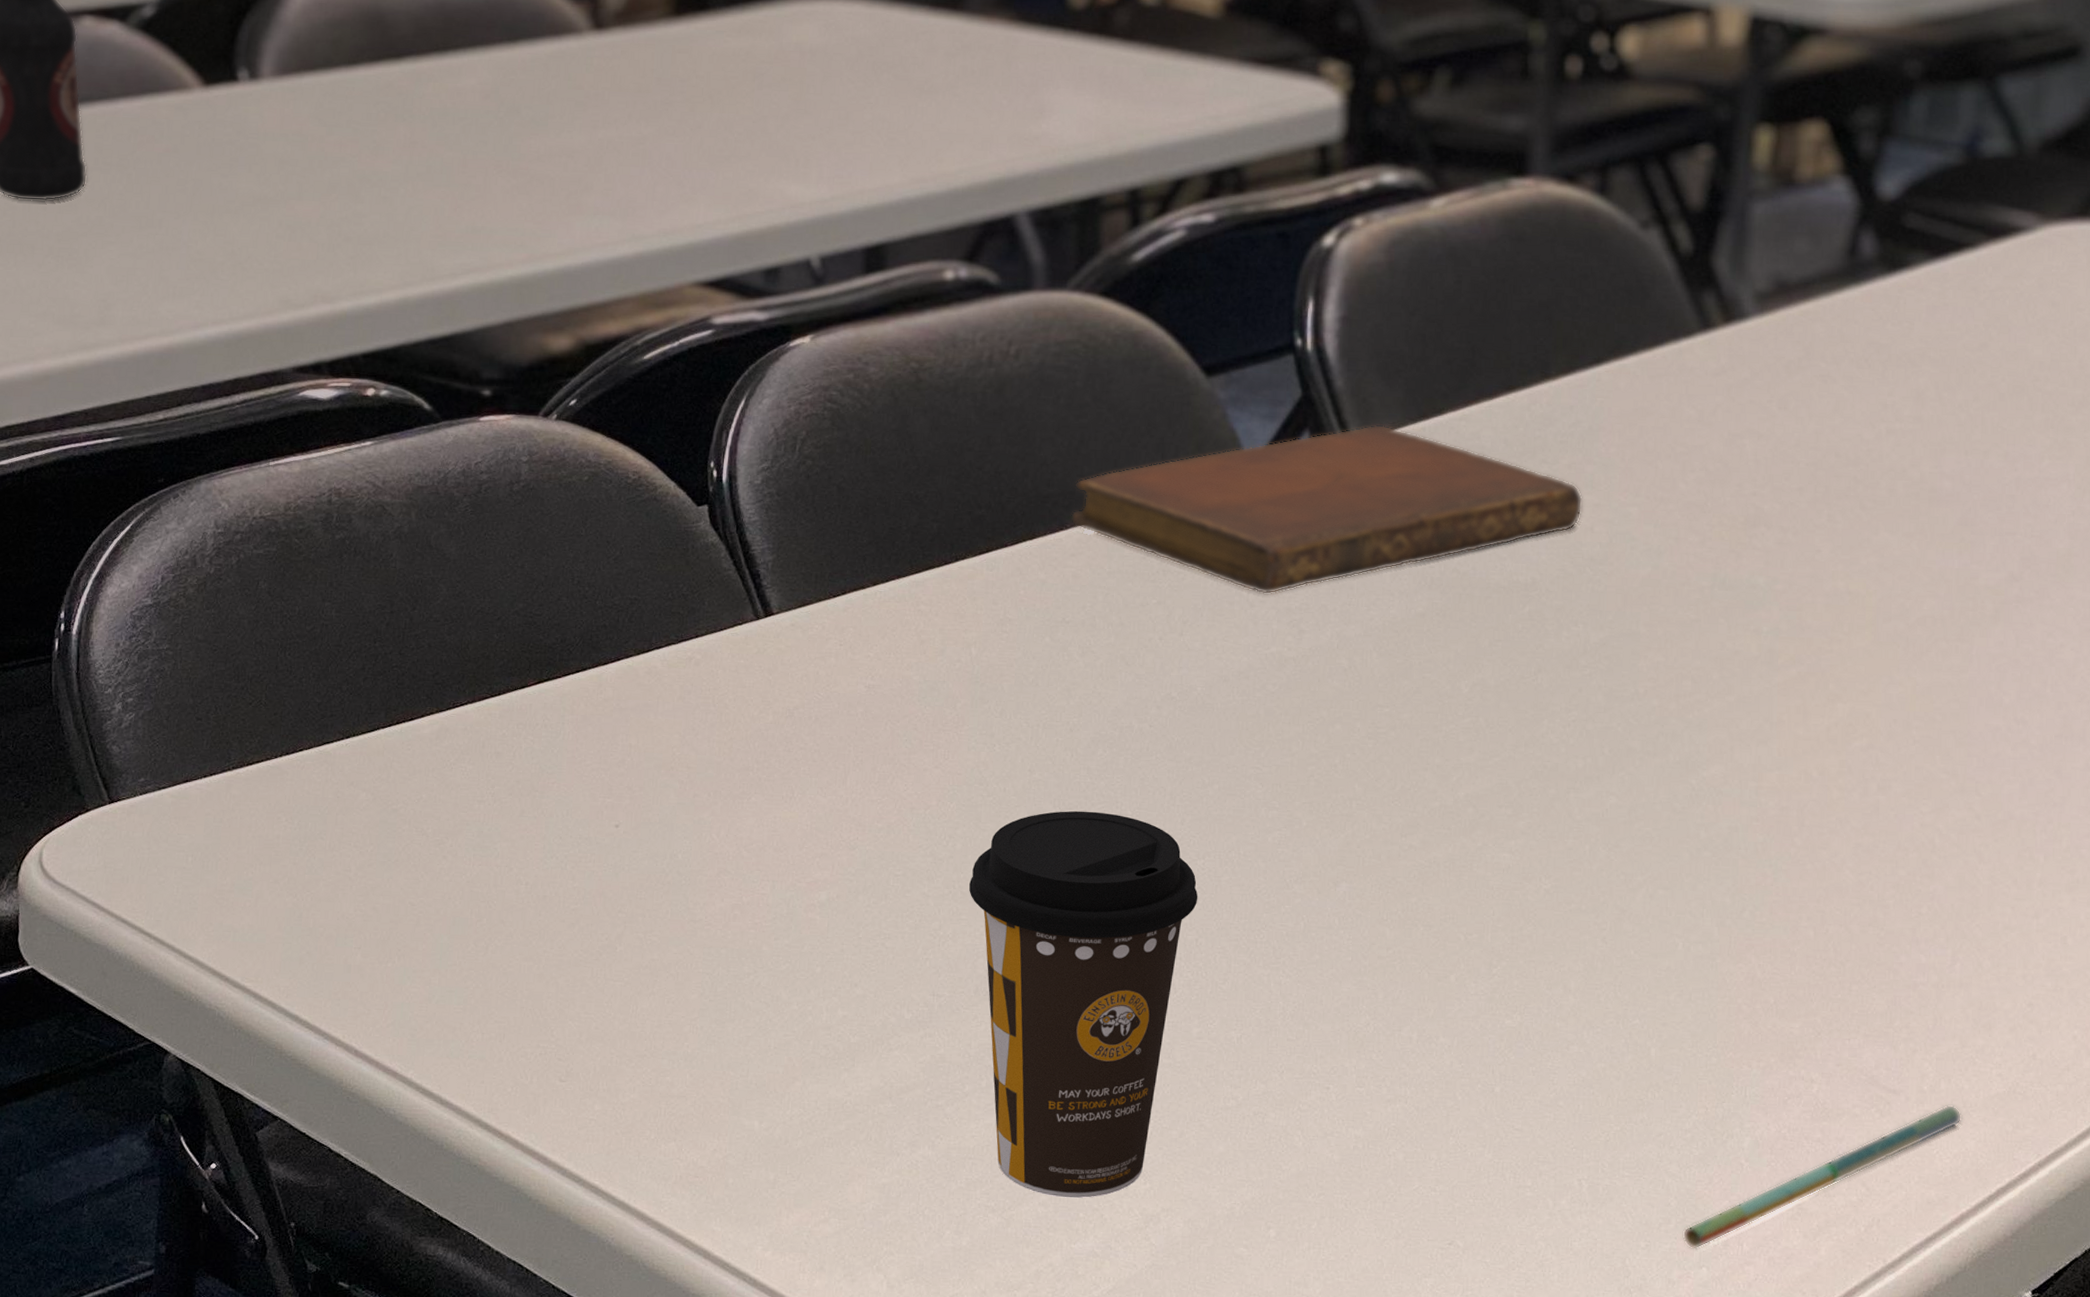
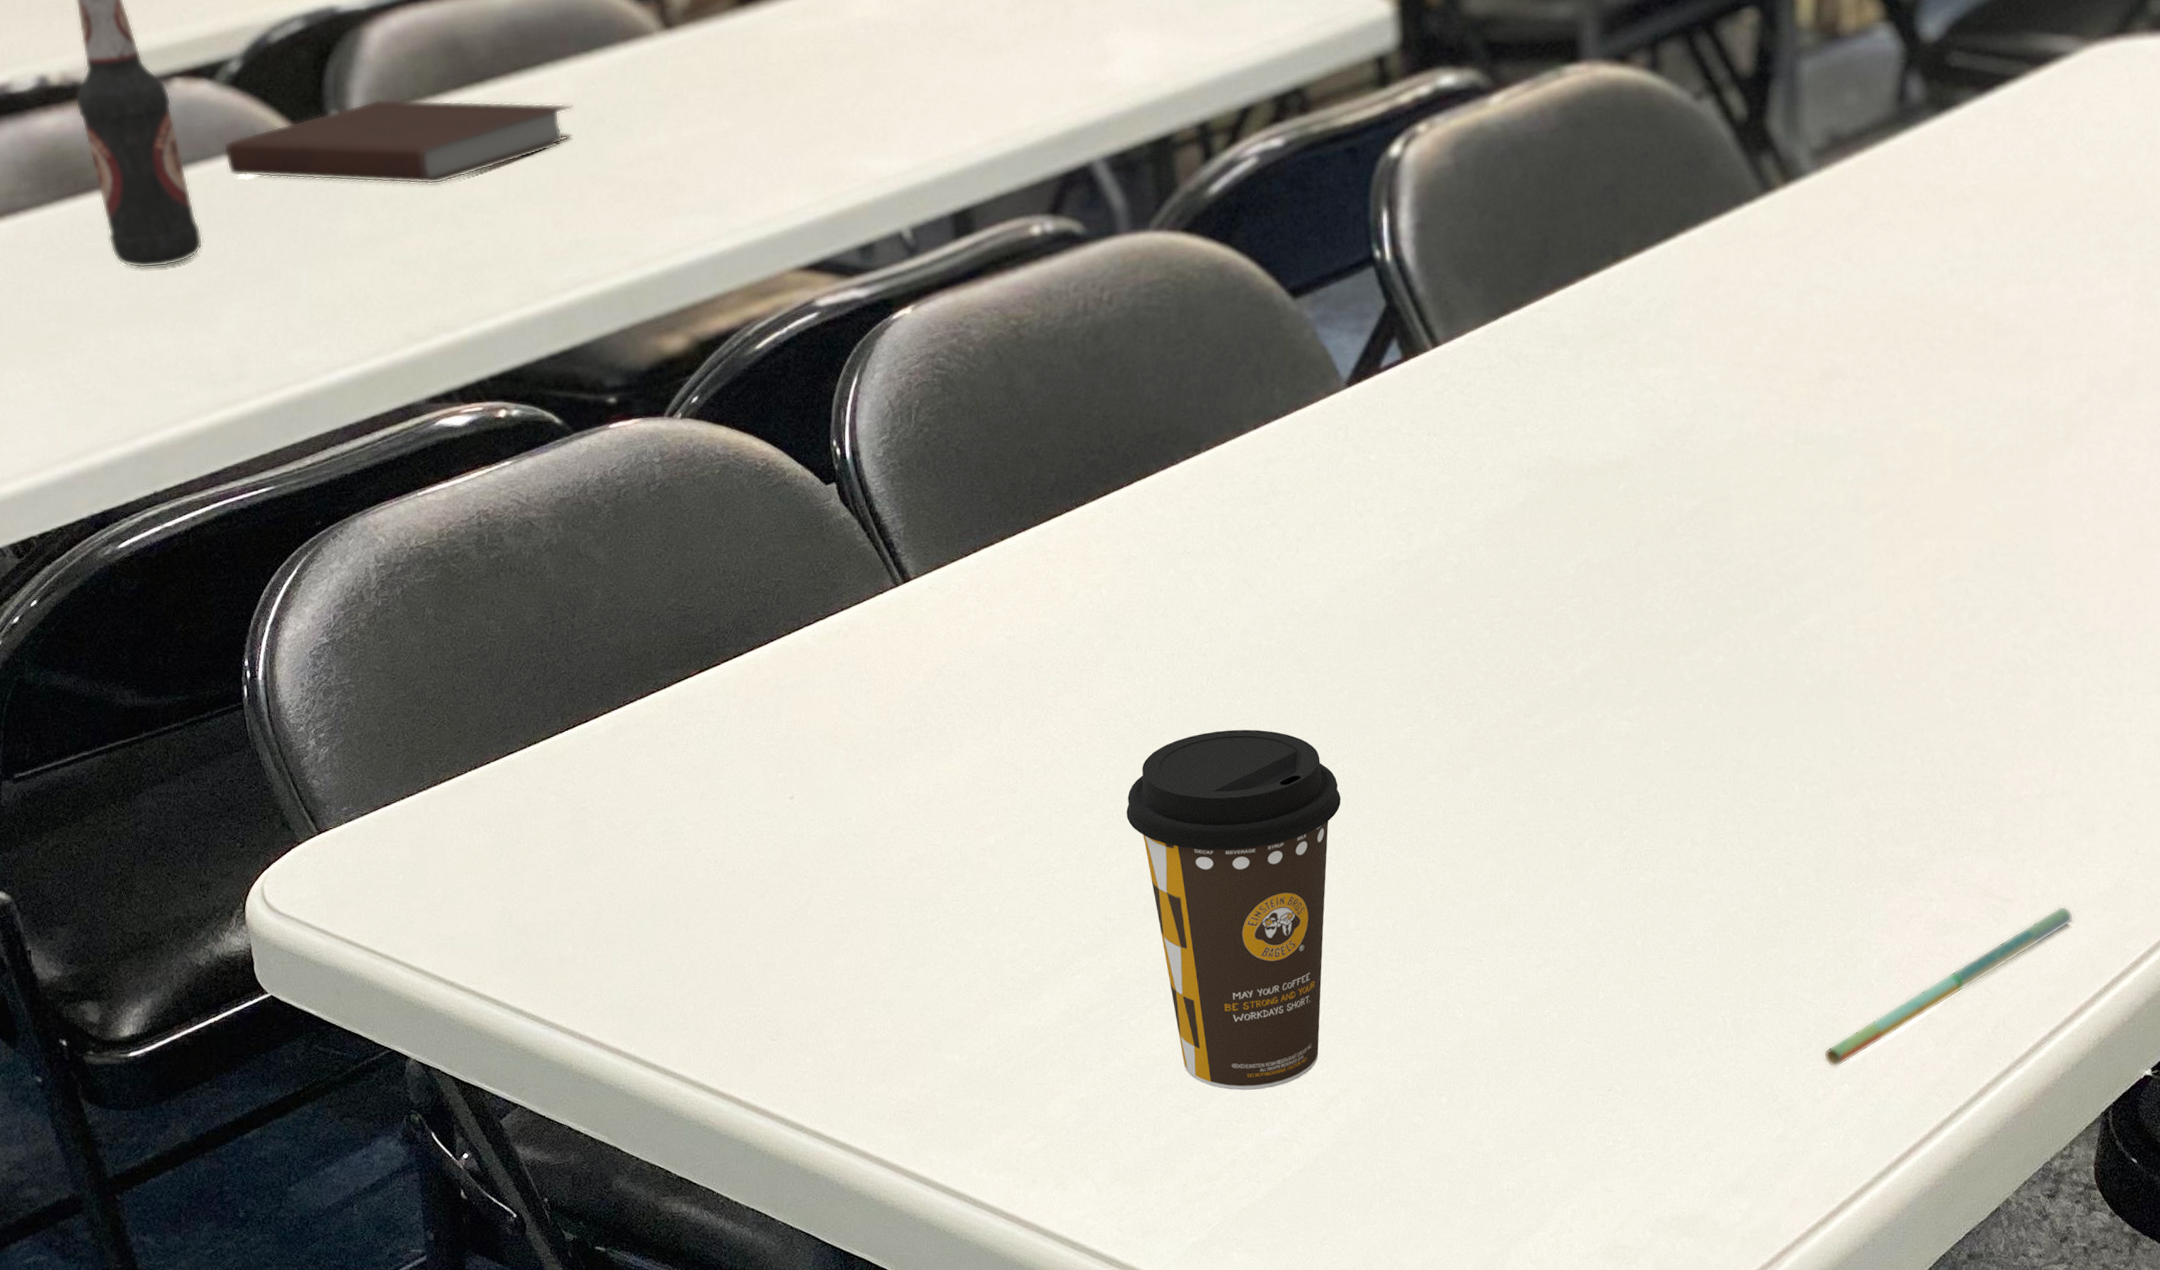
notebook: none [123,62,490,154] -> present [223,99,573,185]
notebook: present [1071,424,1583,595] -> none [1180,325,1665,504]

